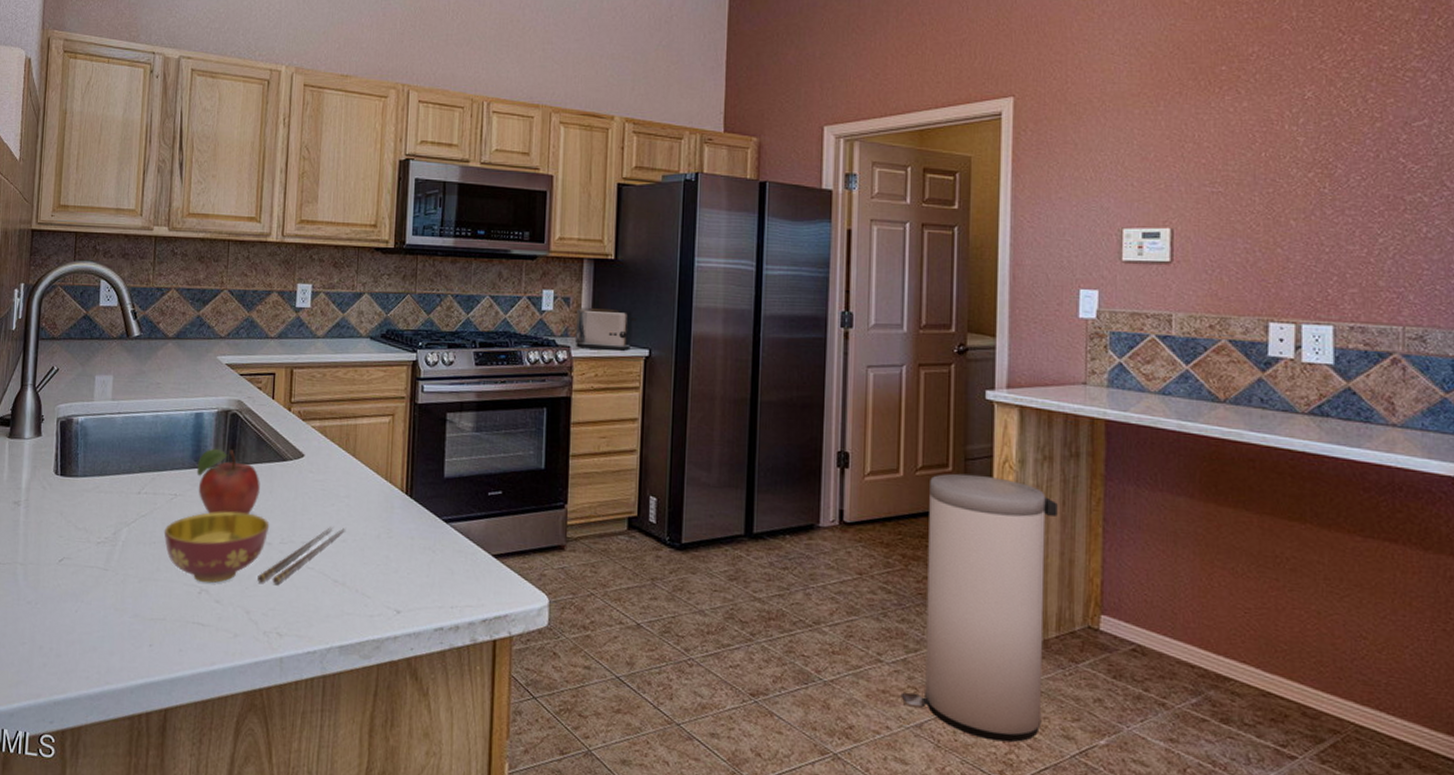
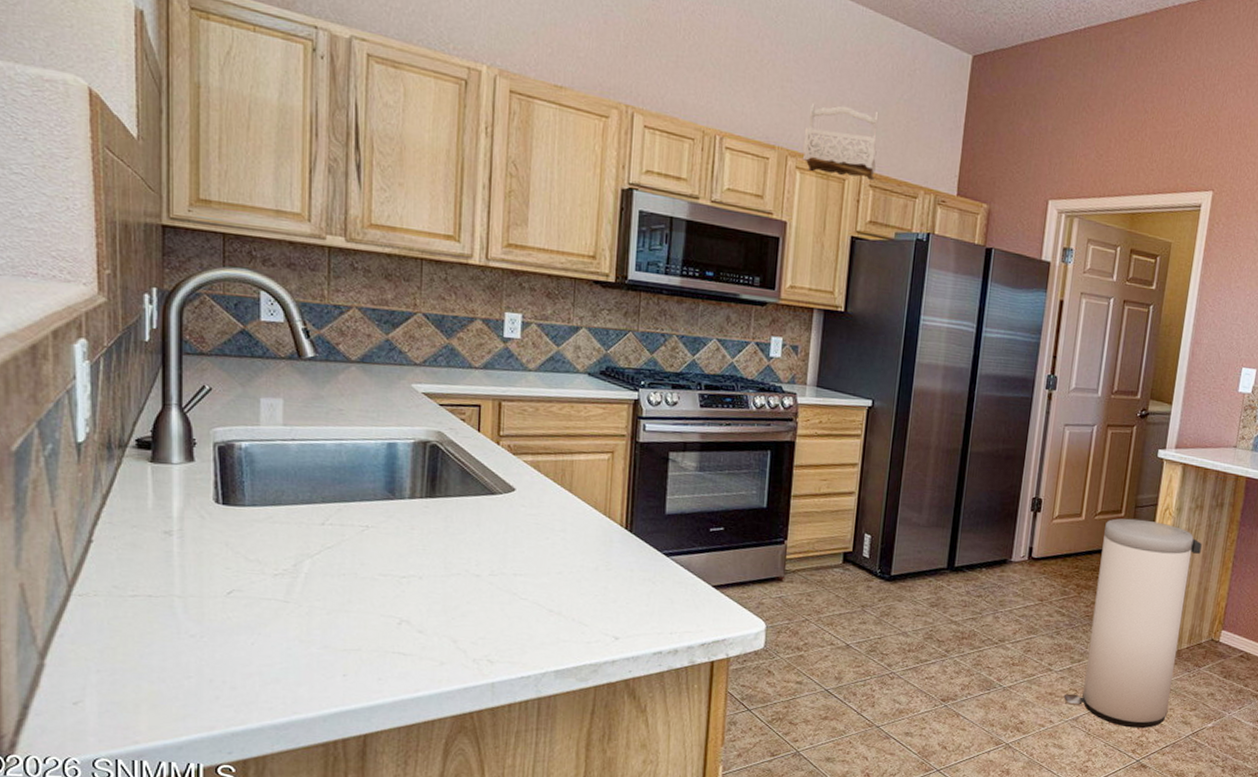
bowl: present [163,511,345,584] -> none [354,543,561,615]
fruit: present [196,448,260,514] -> none [391,480,466,547]
decorative basket: none [565,59,639,126] -> present [802,102,879,180]
toaster: present [574,307,637,352] -> none [801,356,863,401]

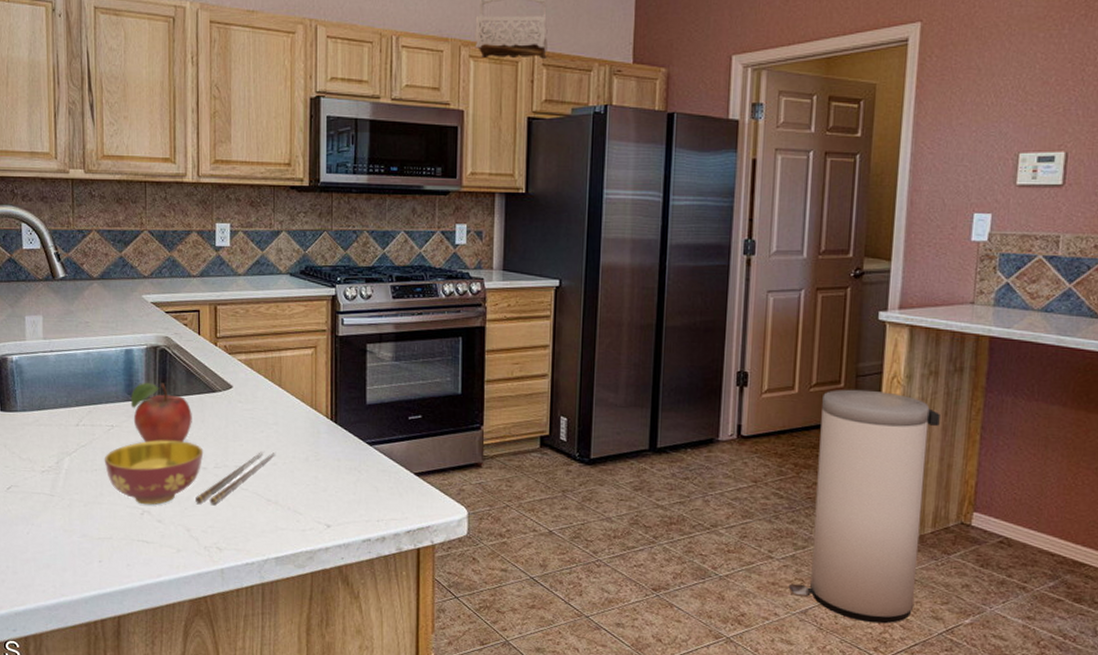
bowl: none [354,543,561,615] -> present [104,440,275,505]
fruit: none [391,480,466,547] -> present [130,382,192,443]

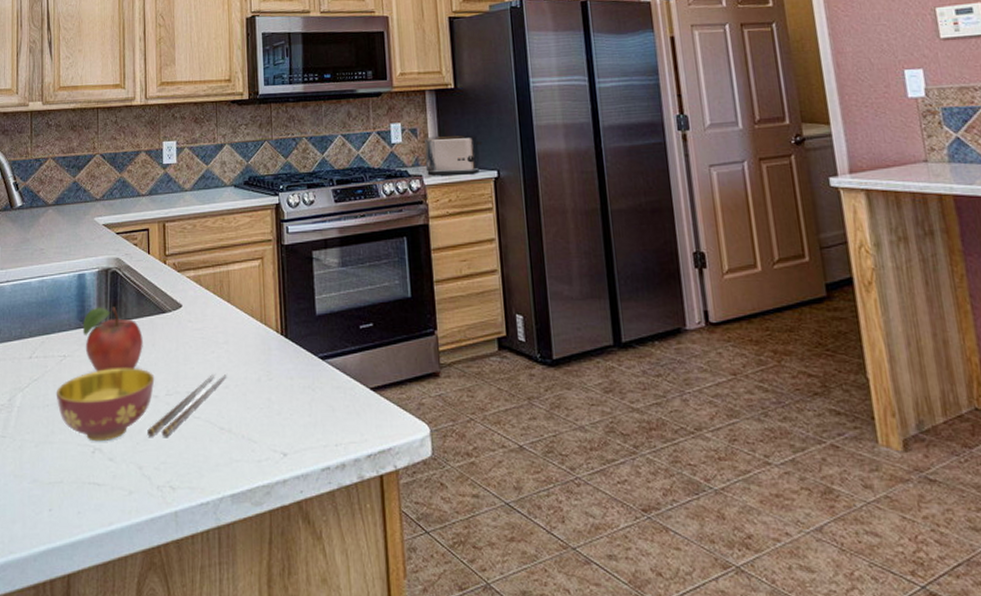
toaster: none [487,240,548,283] -> present [425,134,483,176]
pedal bin: present [788,389,940,623] -> none [789,262,946,539]

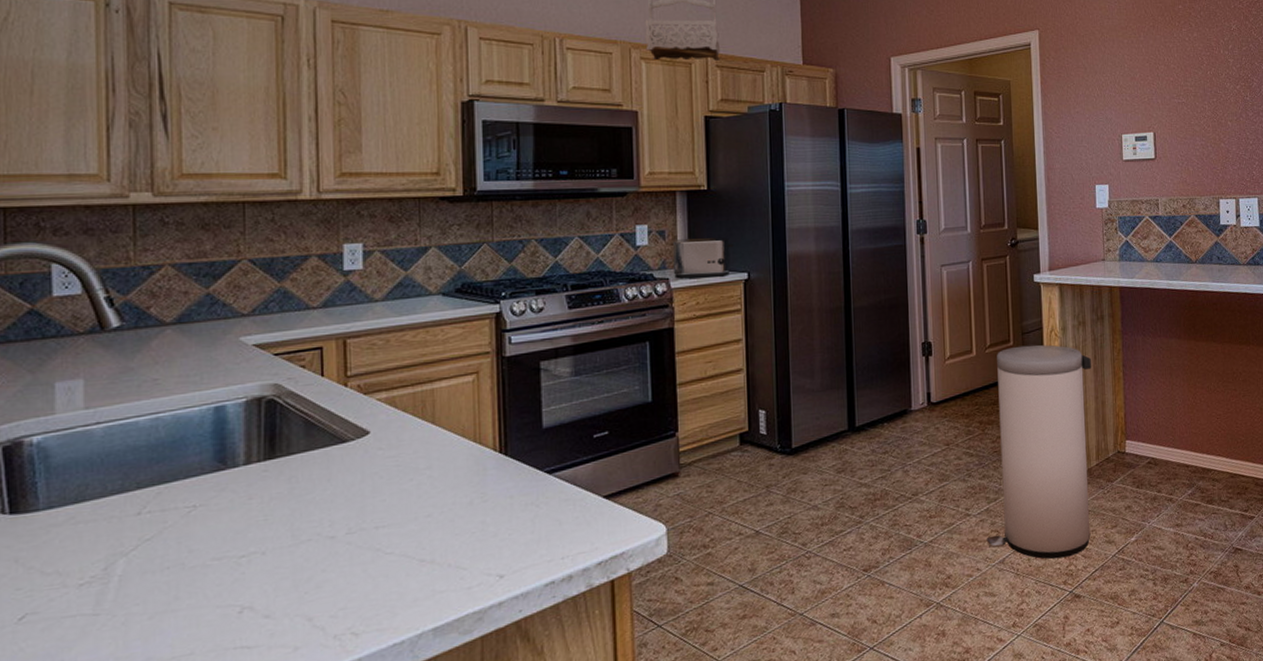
bowl: present [56,368,227,442] -> none [181,502,429,600]
fruit: present [82,306,143,372] -> none [222,441,314,520]
pedal bin: none [789,262,946,539] -> present [986,344,1091,559]

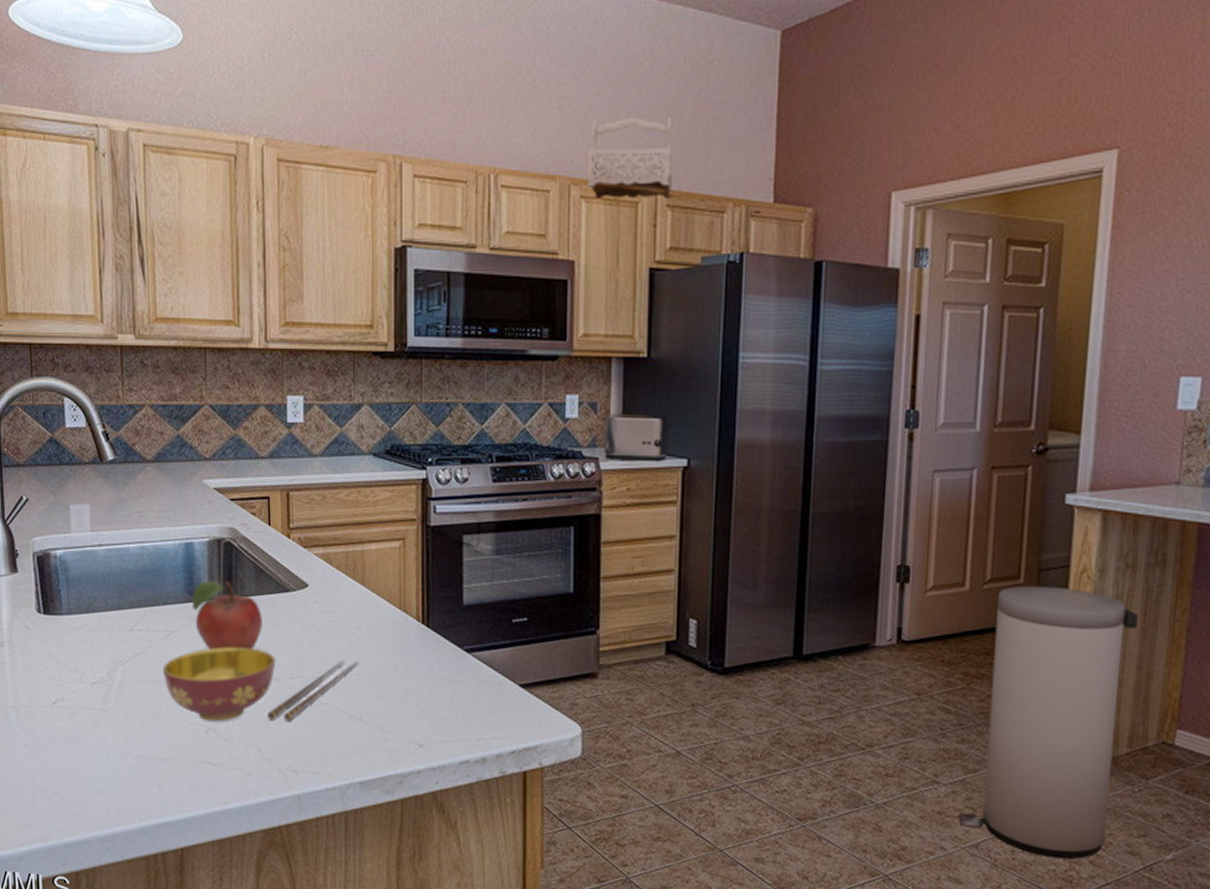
bowl: none [181,502,429,600] -> present [162,647,358,722]
fruit: none [222,441,314,520] -> present [191,580,263,650]

